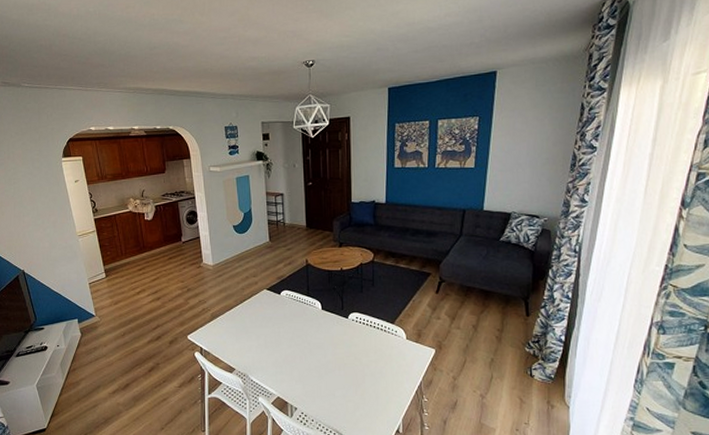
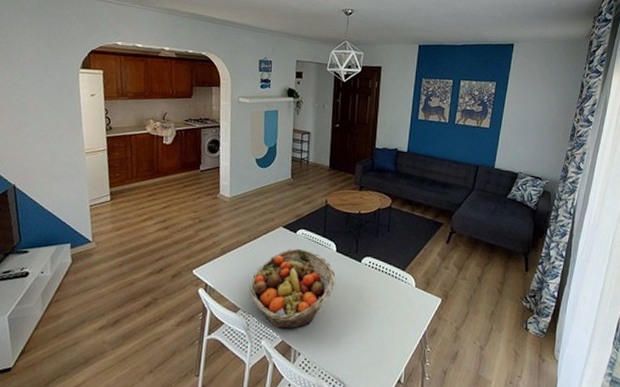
fruit basket: none [241,309,324,386] -> present [249,248,336,330]

